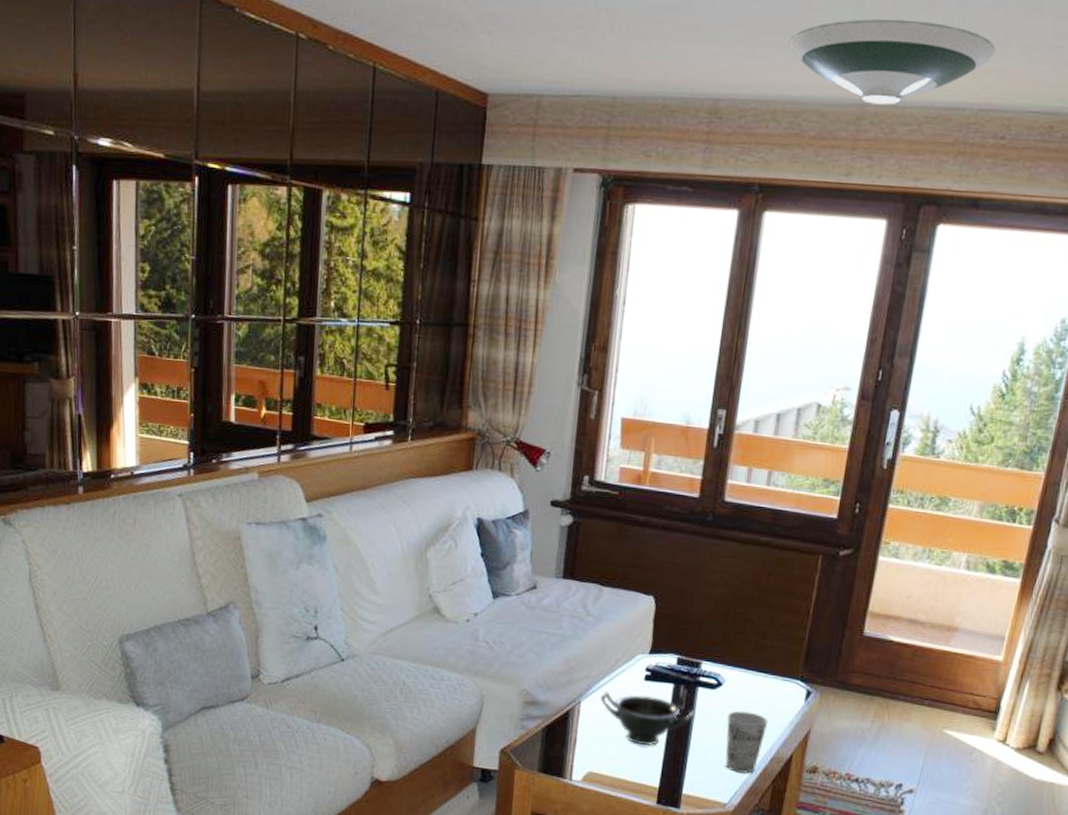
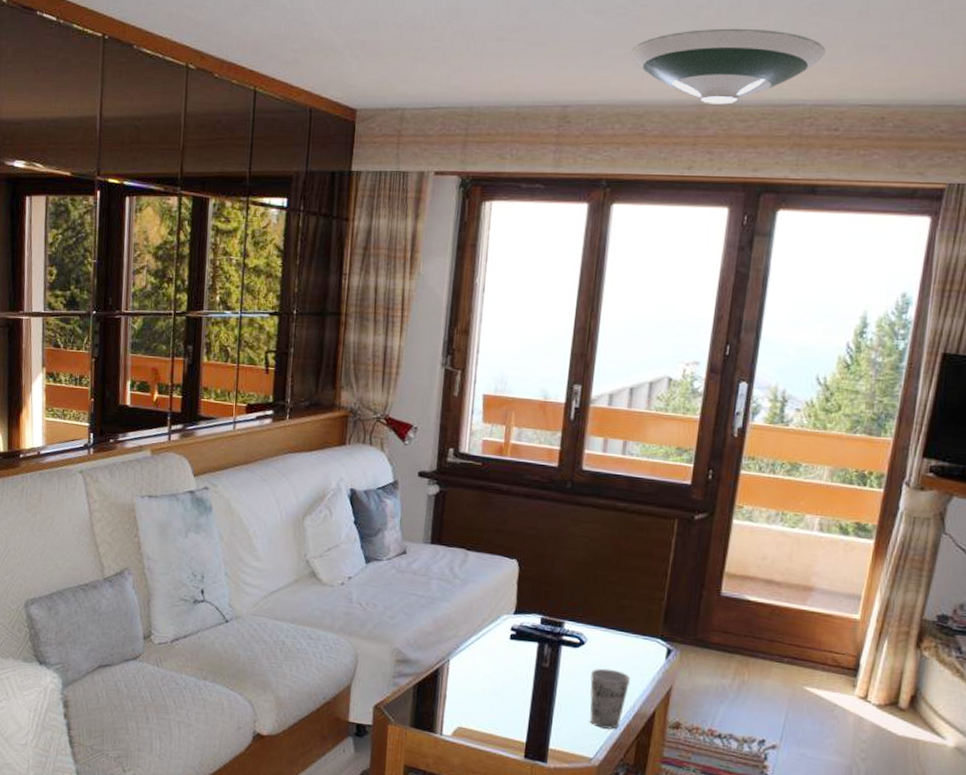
bowl: present [601,692,696,747] -> none [469,650,560,703]

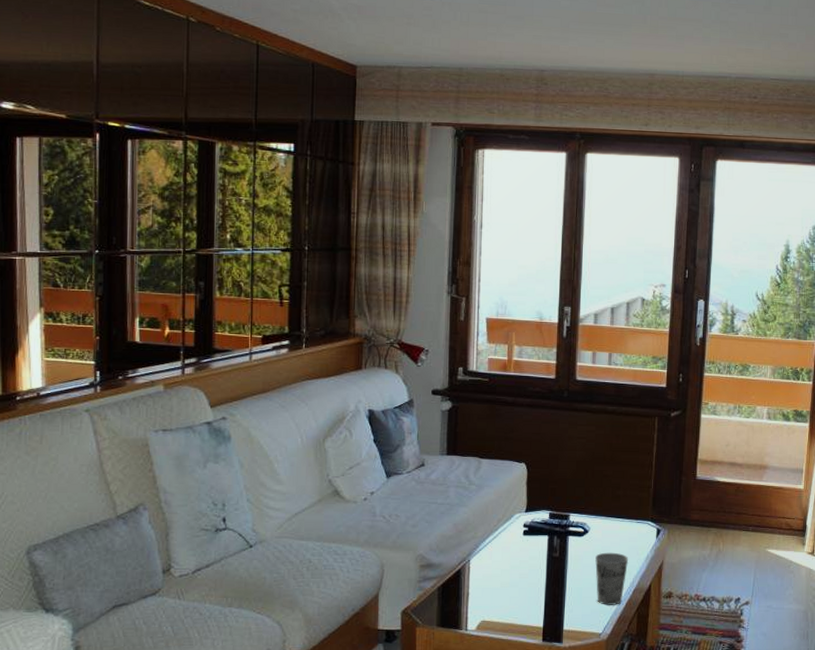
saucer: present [630,28,826,105] -> none [593,13,743,75]

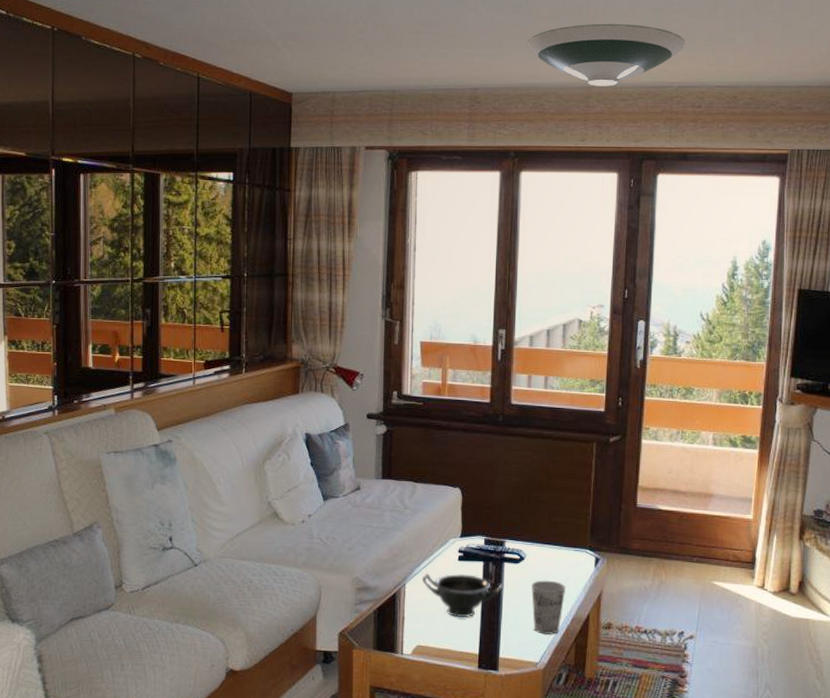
bowl: none [487,548,568,592] -> present [422,573,504,618]
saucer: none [593,13,743,75] -> present [527,23,686,87]

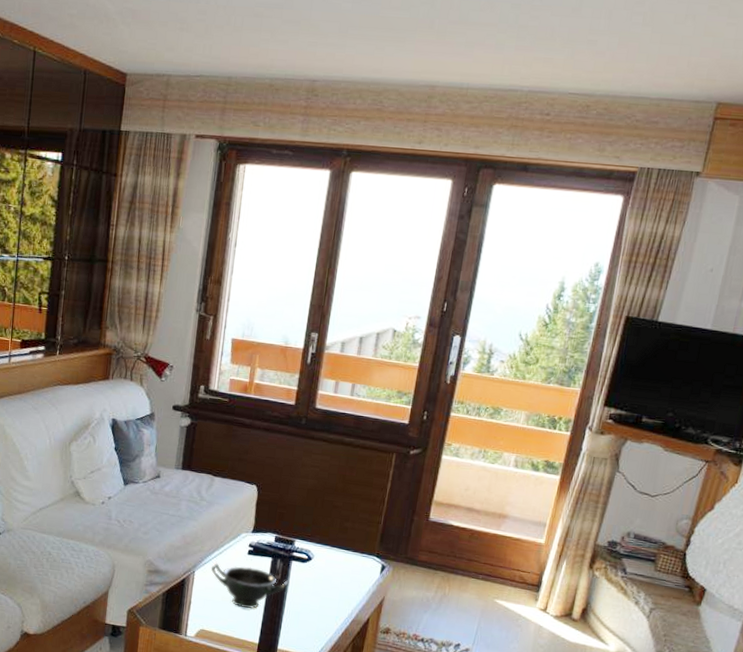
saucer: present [527,23,686,87] -> none [373,16,543,87]
cup: present [531,580,566,635] -> none [313,581,350,633]

